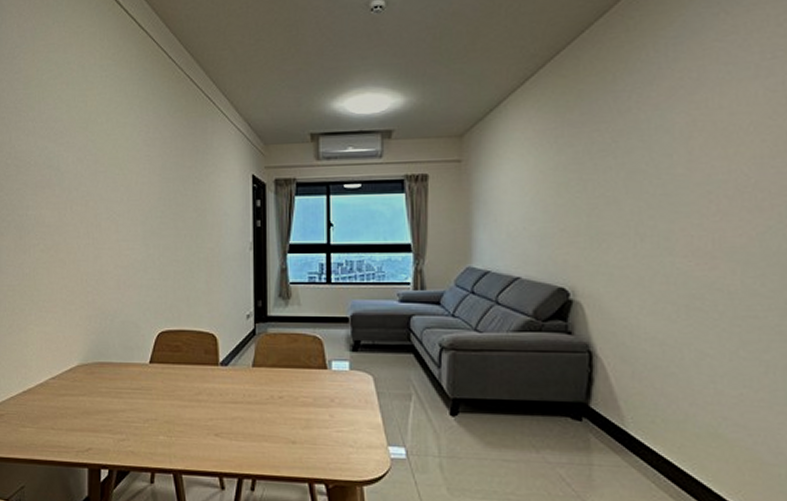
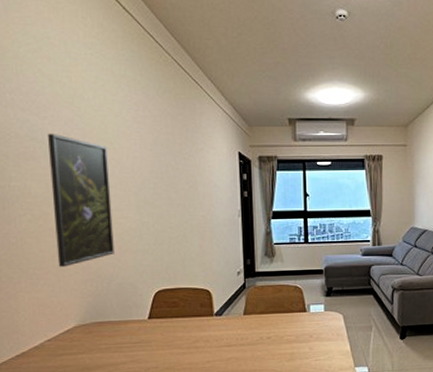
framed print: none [63,159,119,300] -> present [48,133,114,267]

